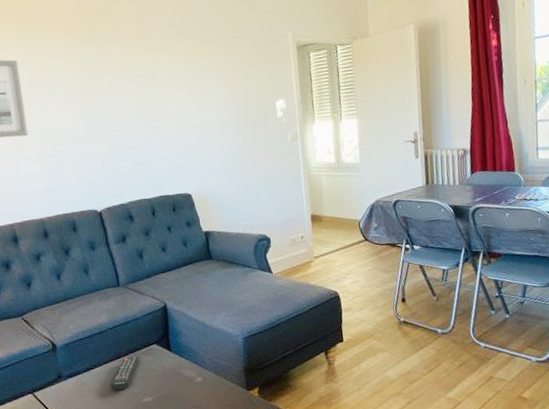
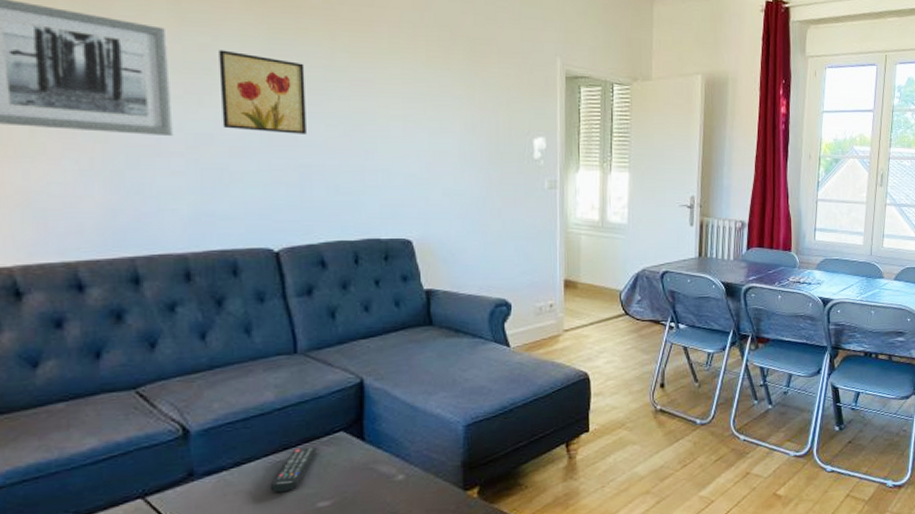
wall art: none [51,69,112,126] -> present [219,49,306,134]

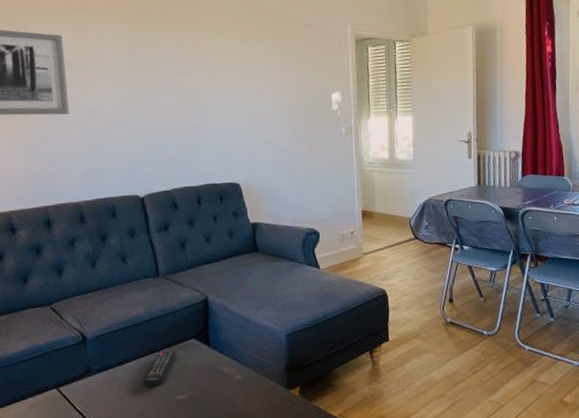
wall art: present [219,49,306,134] -> none [98,46,160,106]

